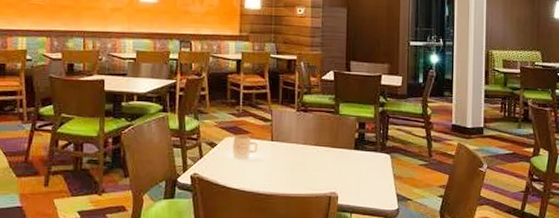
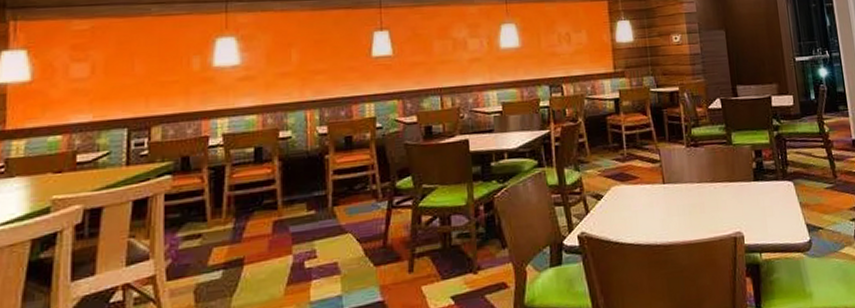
mug: present [232,135,257,160] -> none [620,181,649,210]

